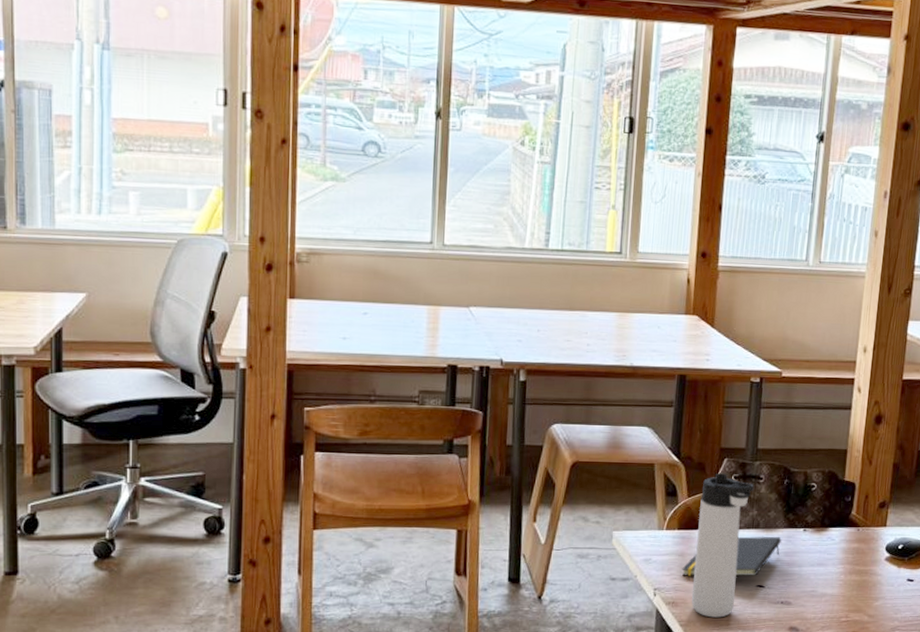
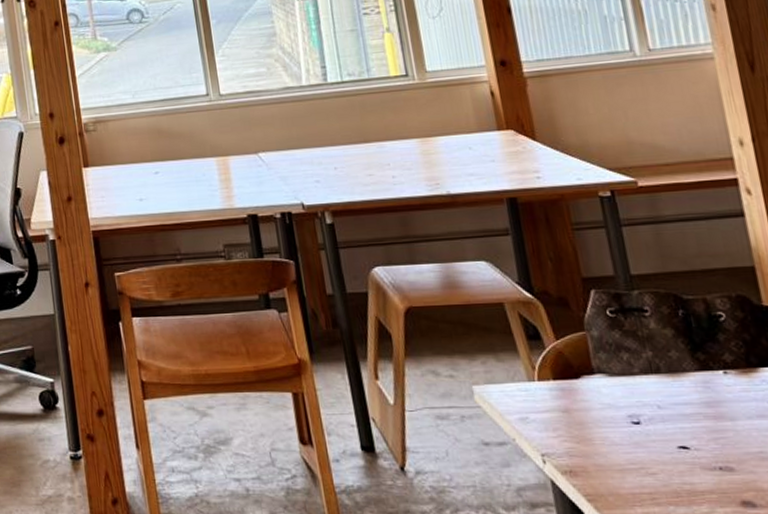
notepad: present [682,536,781,576] -> none [571,383,699,437]
thermos bottle: present [691,472,755,618] -> none [570,307,655,490]

